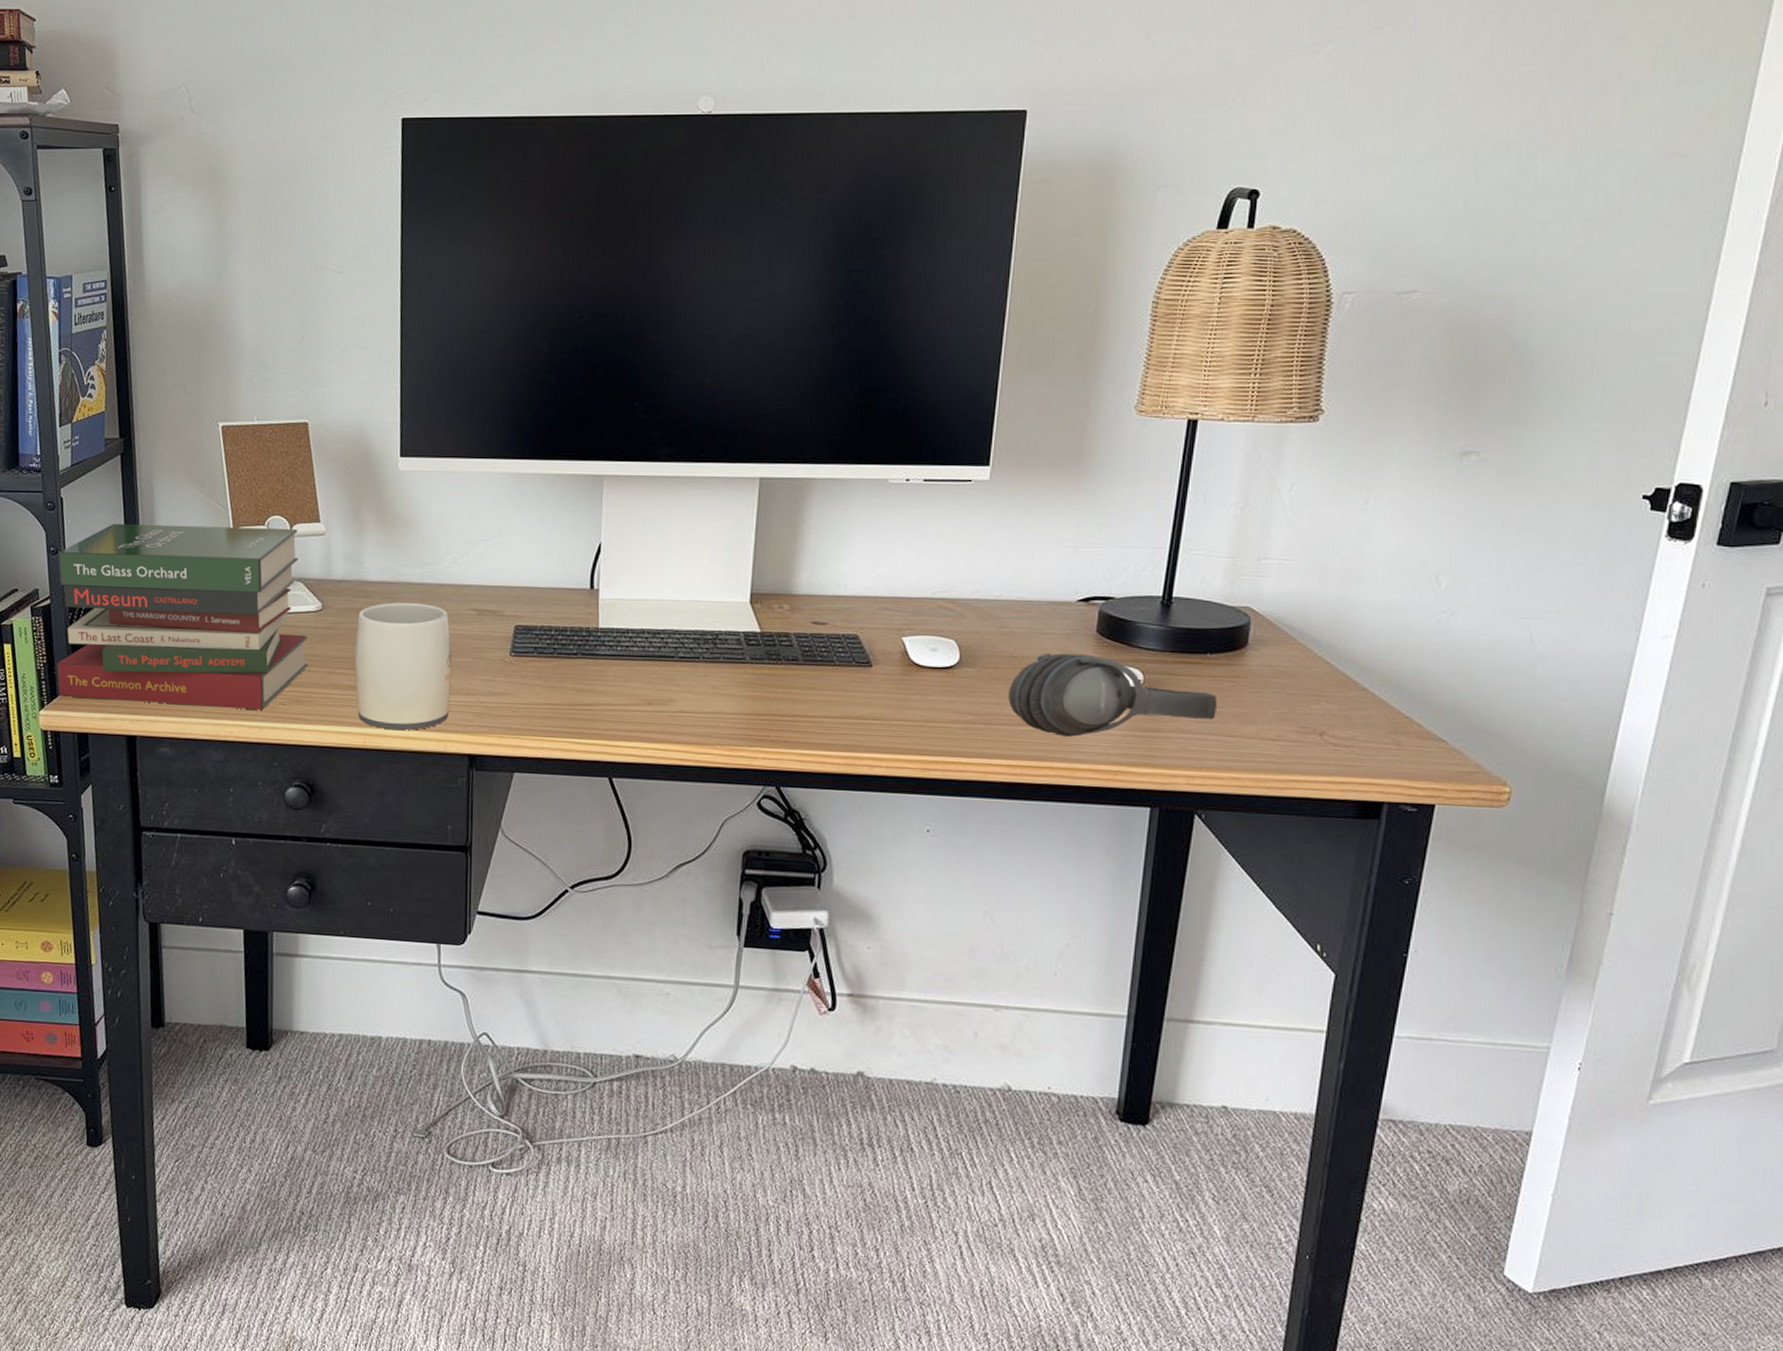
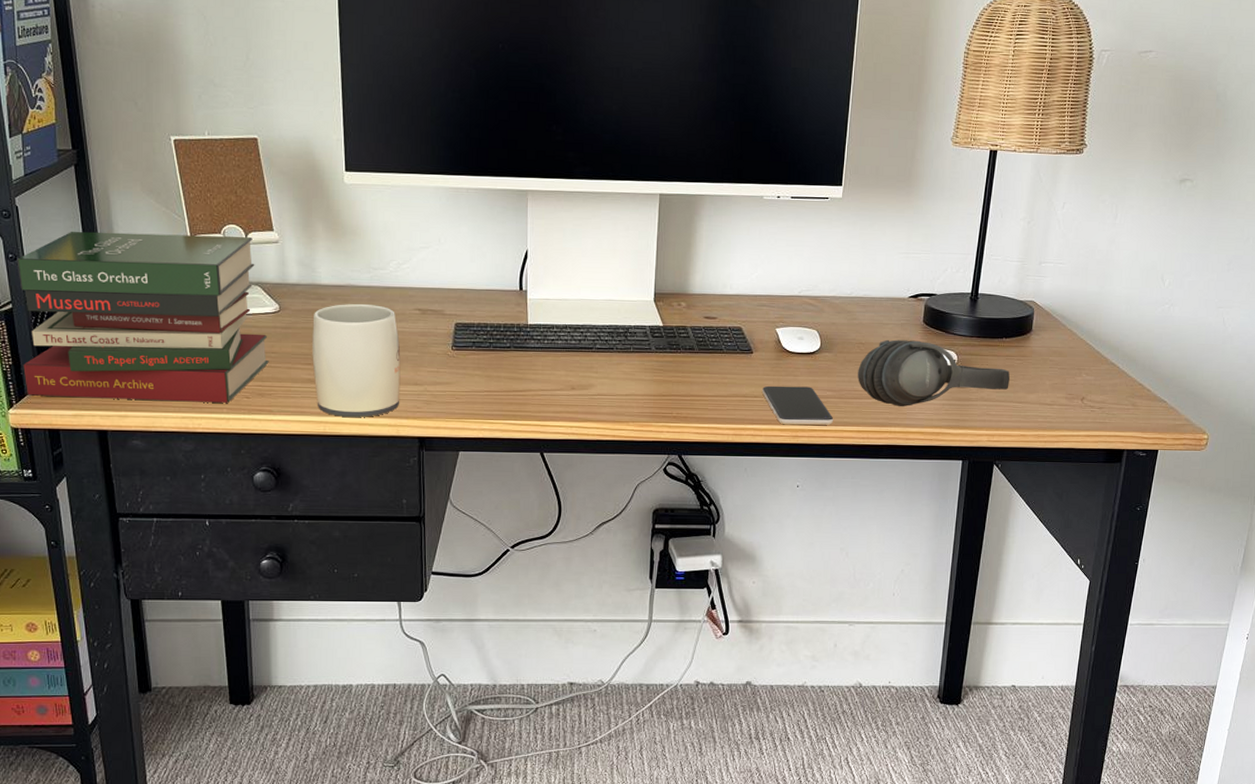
smartphone: none [883,706,976,757] -> present [762,385,834,425]

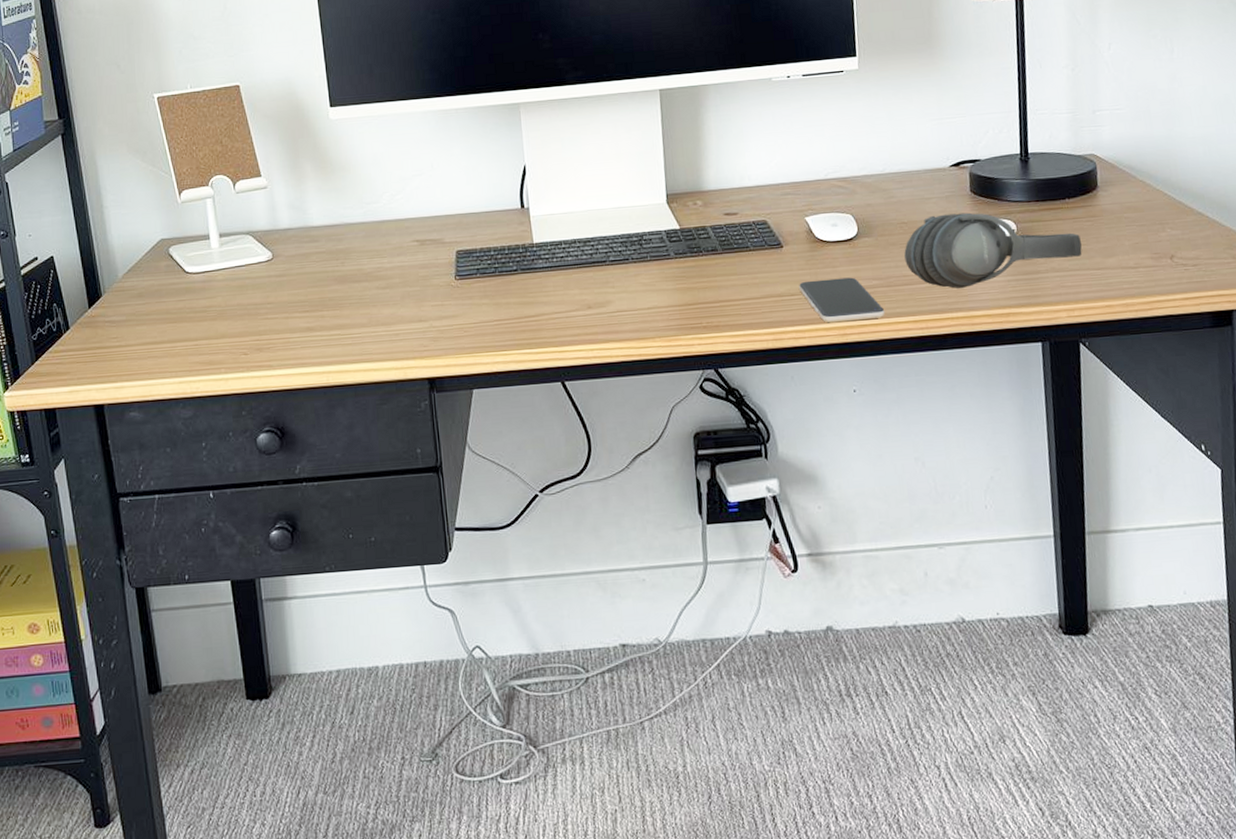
books: present [16,231,269,403] -> none [8,186,265,375]
mug: present [311,303,401,417] -> none [307,241,405,365]

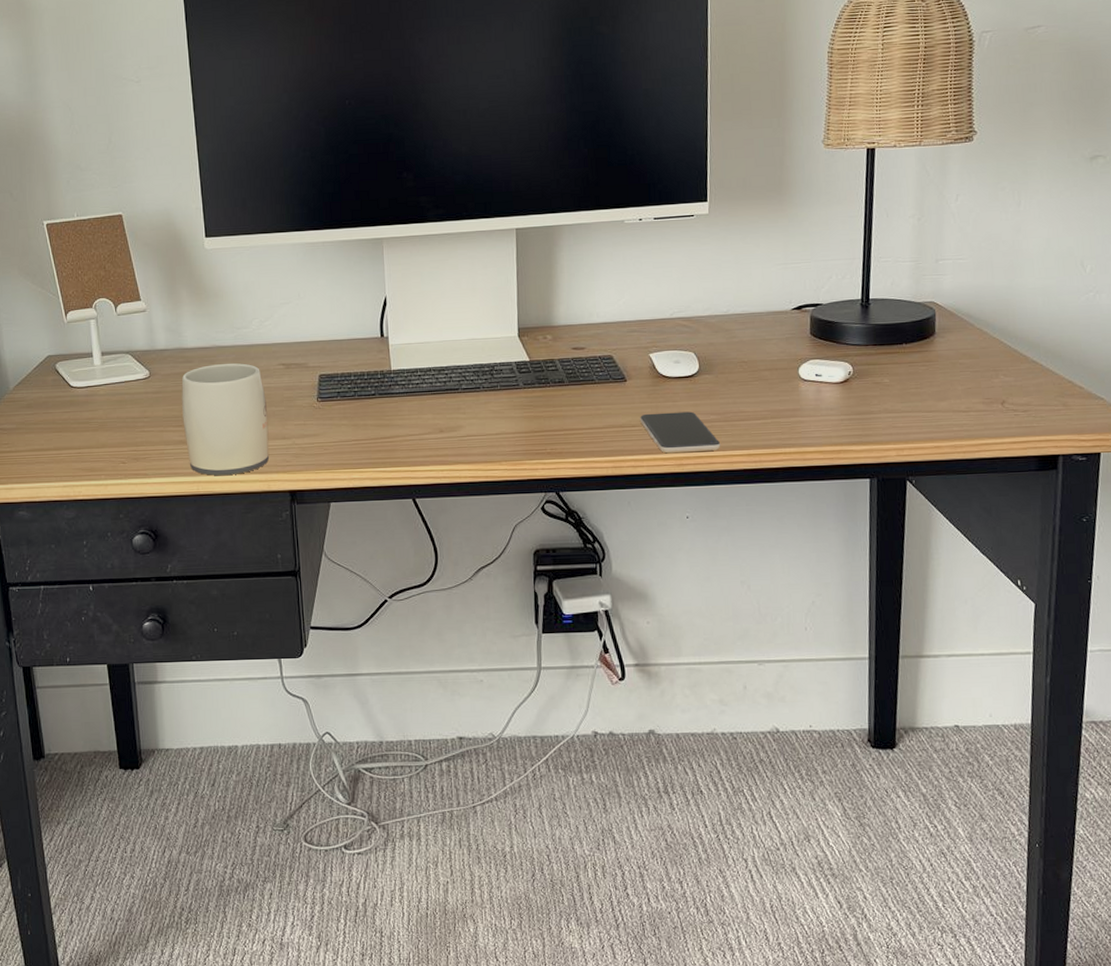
mug: none [307,241,405,365] -> present [181,363,270,475]
headphones: present [904,212,1082,289] -> none [742,354,916,425]

